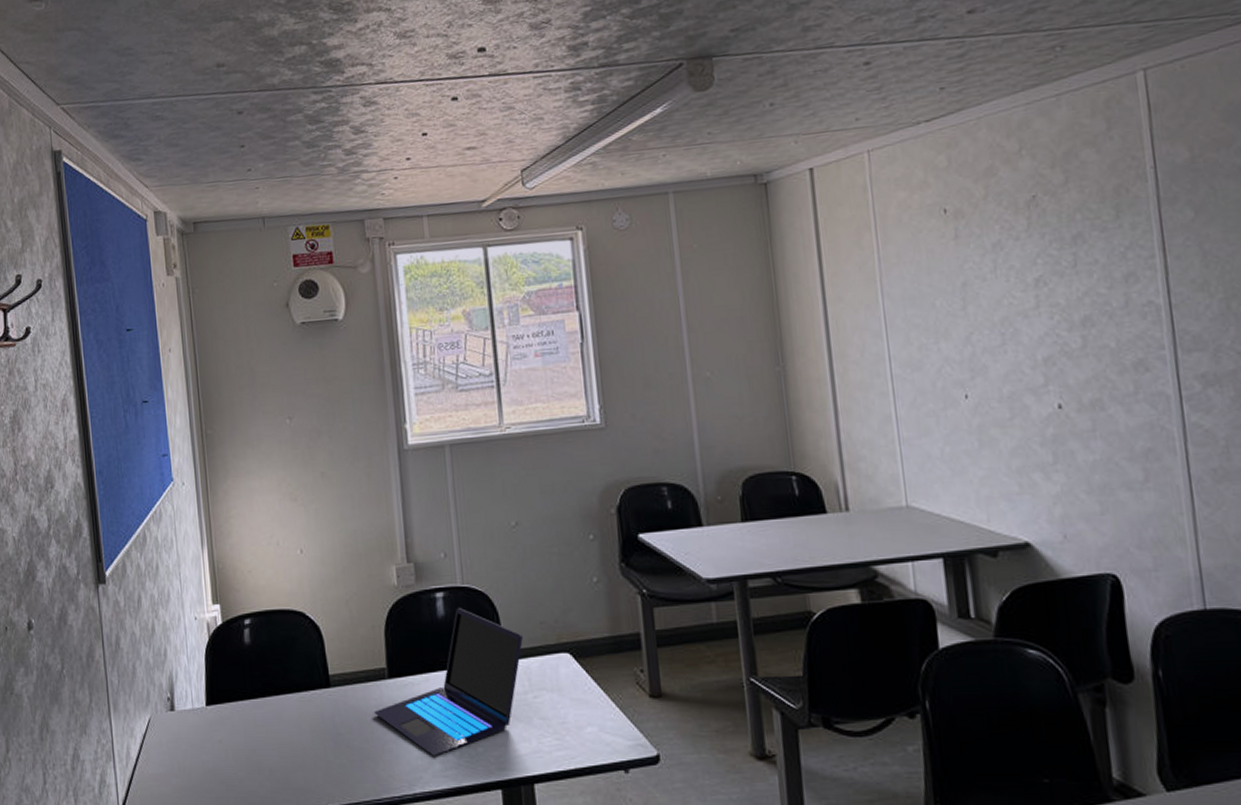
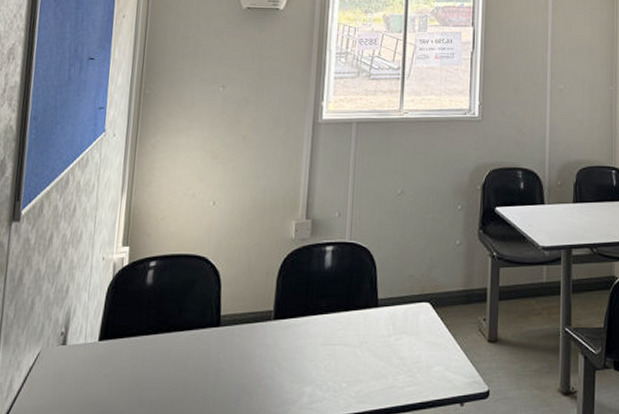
laptop: present [374,608,523,757] -> none [256,261,393,392]

